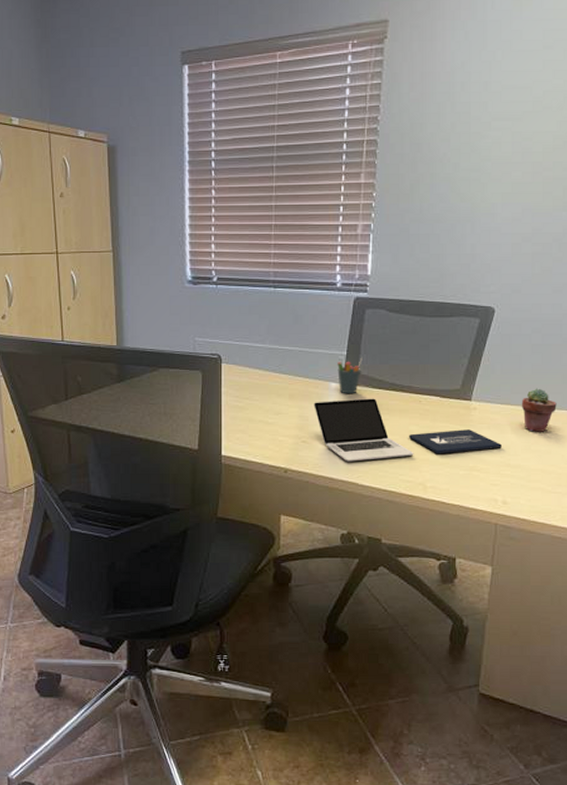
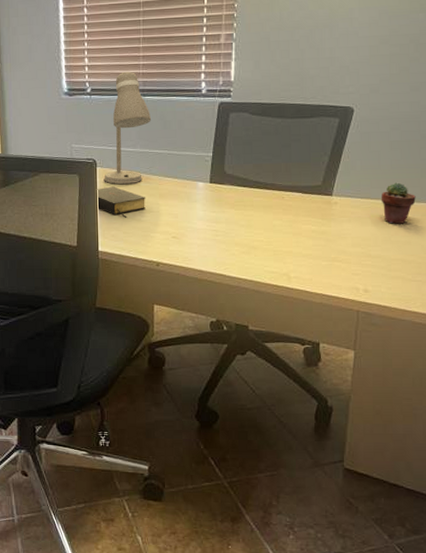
bible: none [220,385,274,419] -> present [96,186,145,218]
desk lamp: none [229,260,282,382] -> present [104,71,152,184]
laptop: present [314,398,502,462] -> none [182,196,362,255]
pen holder: present [337,357,363,394] -> none [204,158,228,193]

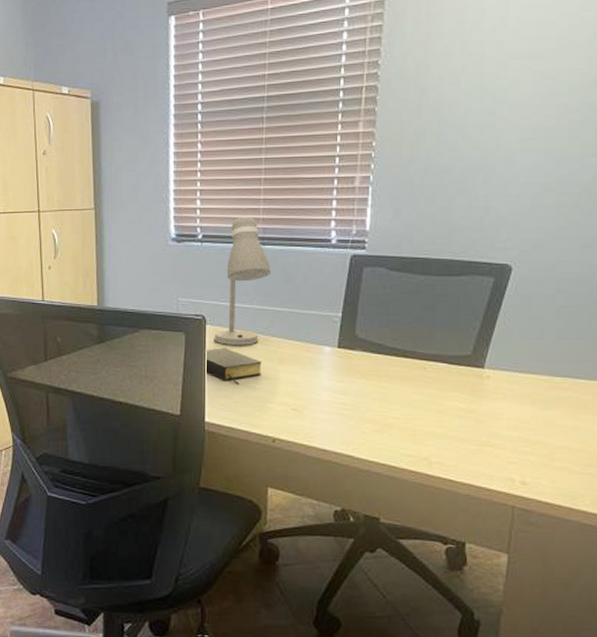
potted succulent: present [381,182,416,224] -> none [543,355,586,405]

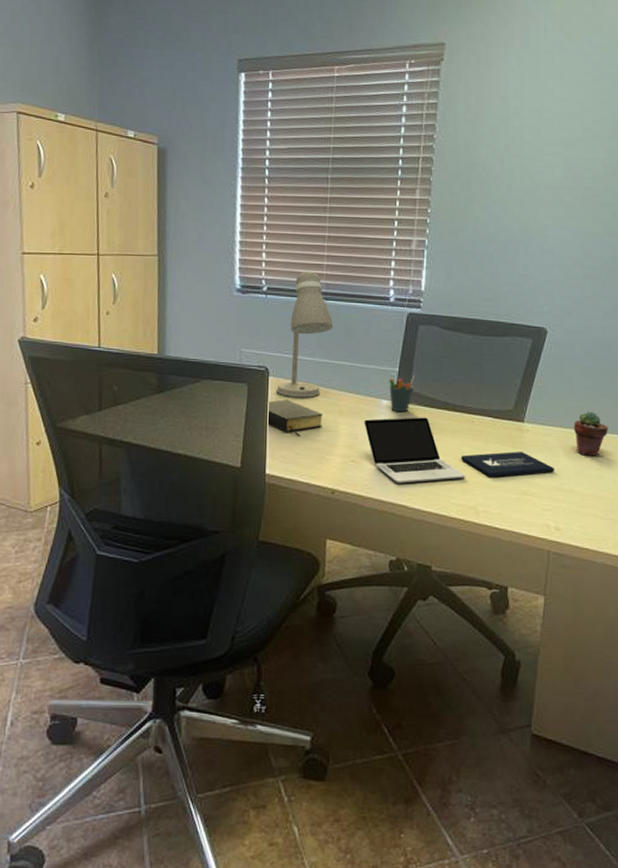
laptop: none [305,364,520,433] -> present [364,417,554,483]
pen holder: none [332,319,360,359] -> present [389,374,415,413]
potted succulent: none [543,355,586,405] -> present [573,411,608,456]

